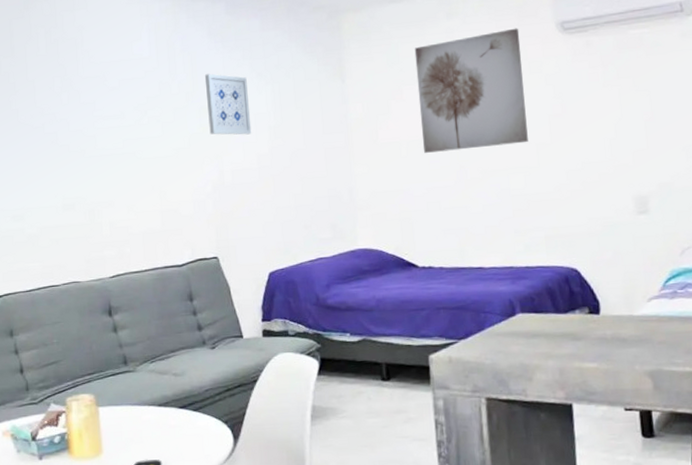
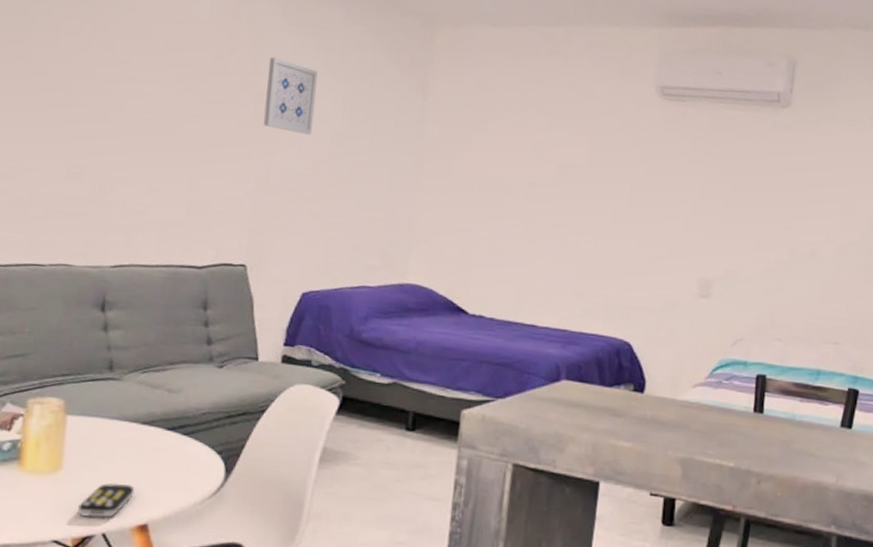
wall art: present [414,28,528,153] -> none [497,79,619,204]

